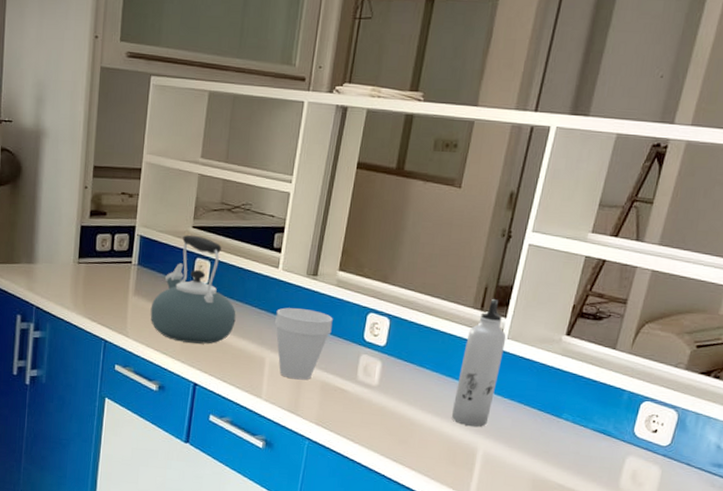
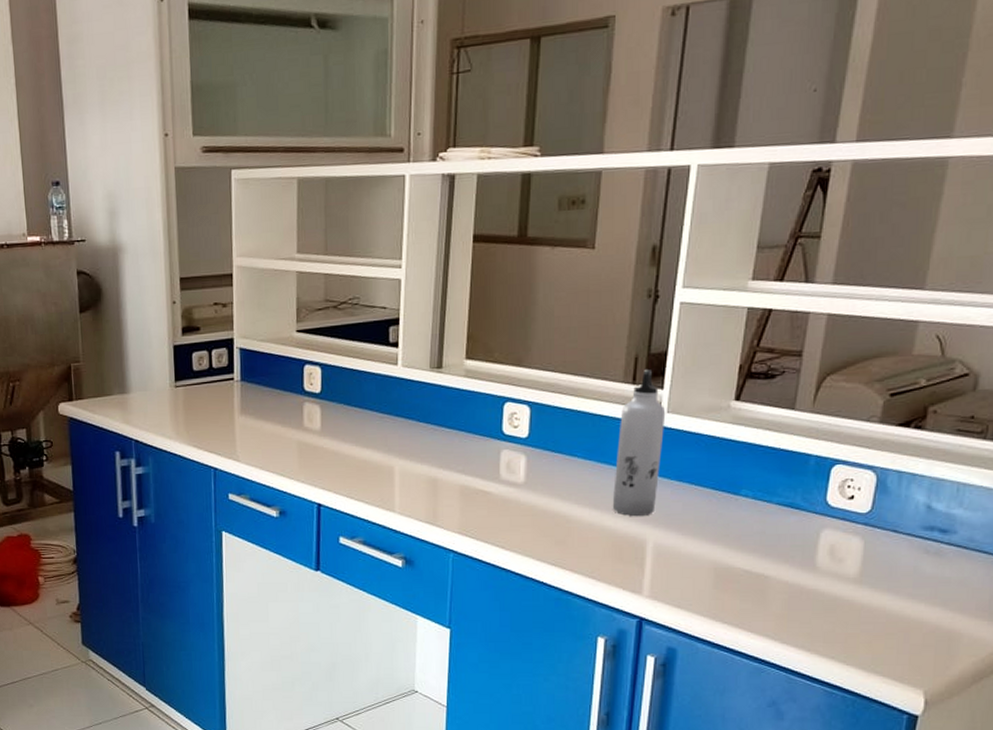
kettle: present [150,235,236,344] -> none [260,340,356,460]
cup: present [274,307,333,380] -> none [399,407,465,487]

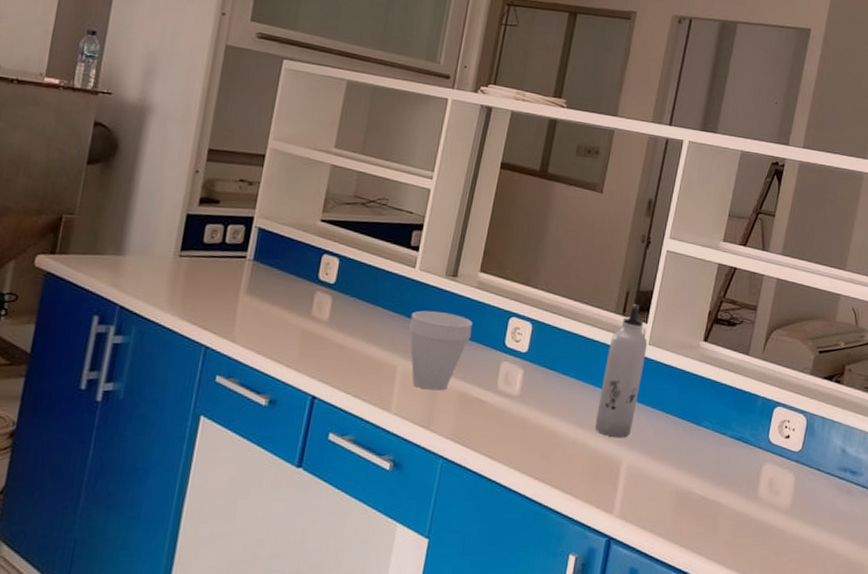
cup: none [399,407,465,487] -> present [408,310,473,391]

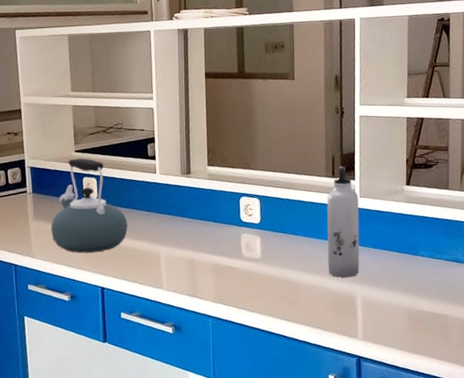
kettle: none [264,229,366,351] -> present [50,158,128,253]
cup: present [408,310,473,391] -> none [161,203,213,267]

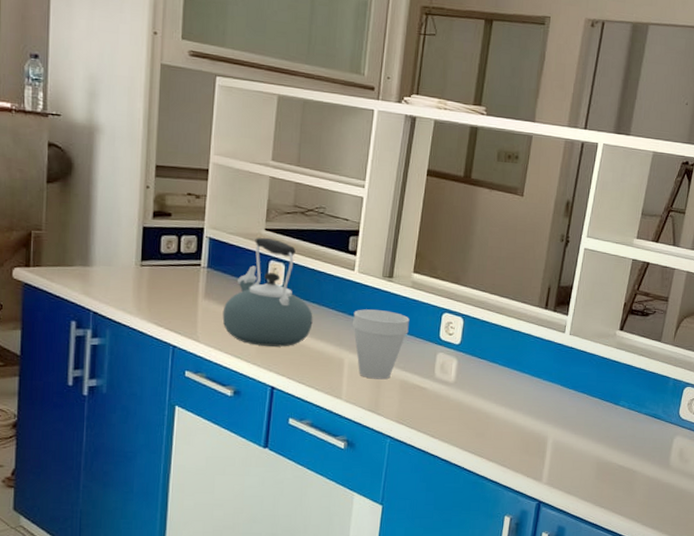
cup: none [161,203,213,267] -> present [352,309,410,380]
water bottle: present [326,166,360,278] -> none [523,299,569,418]

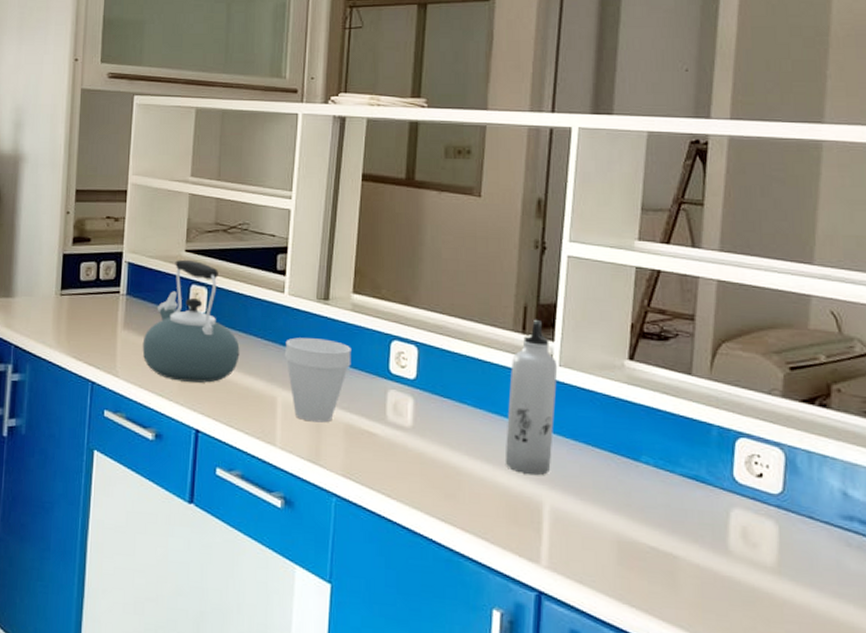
water bottle: none [523,299,569,418] -> present [504,320,558,476]

